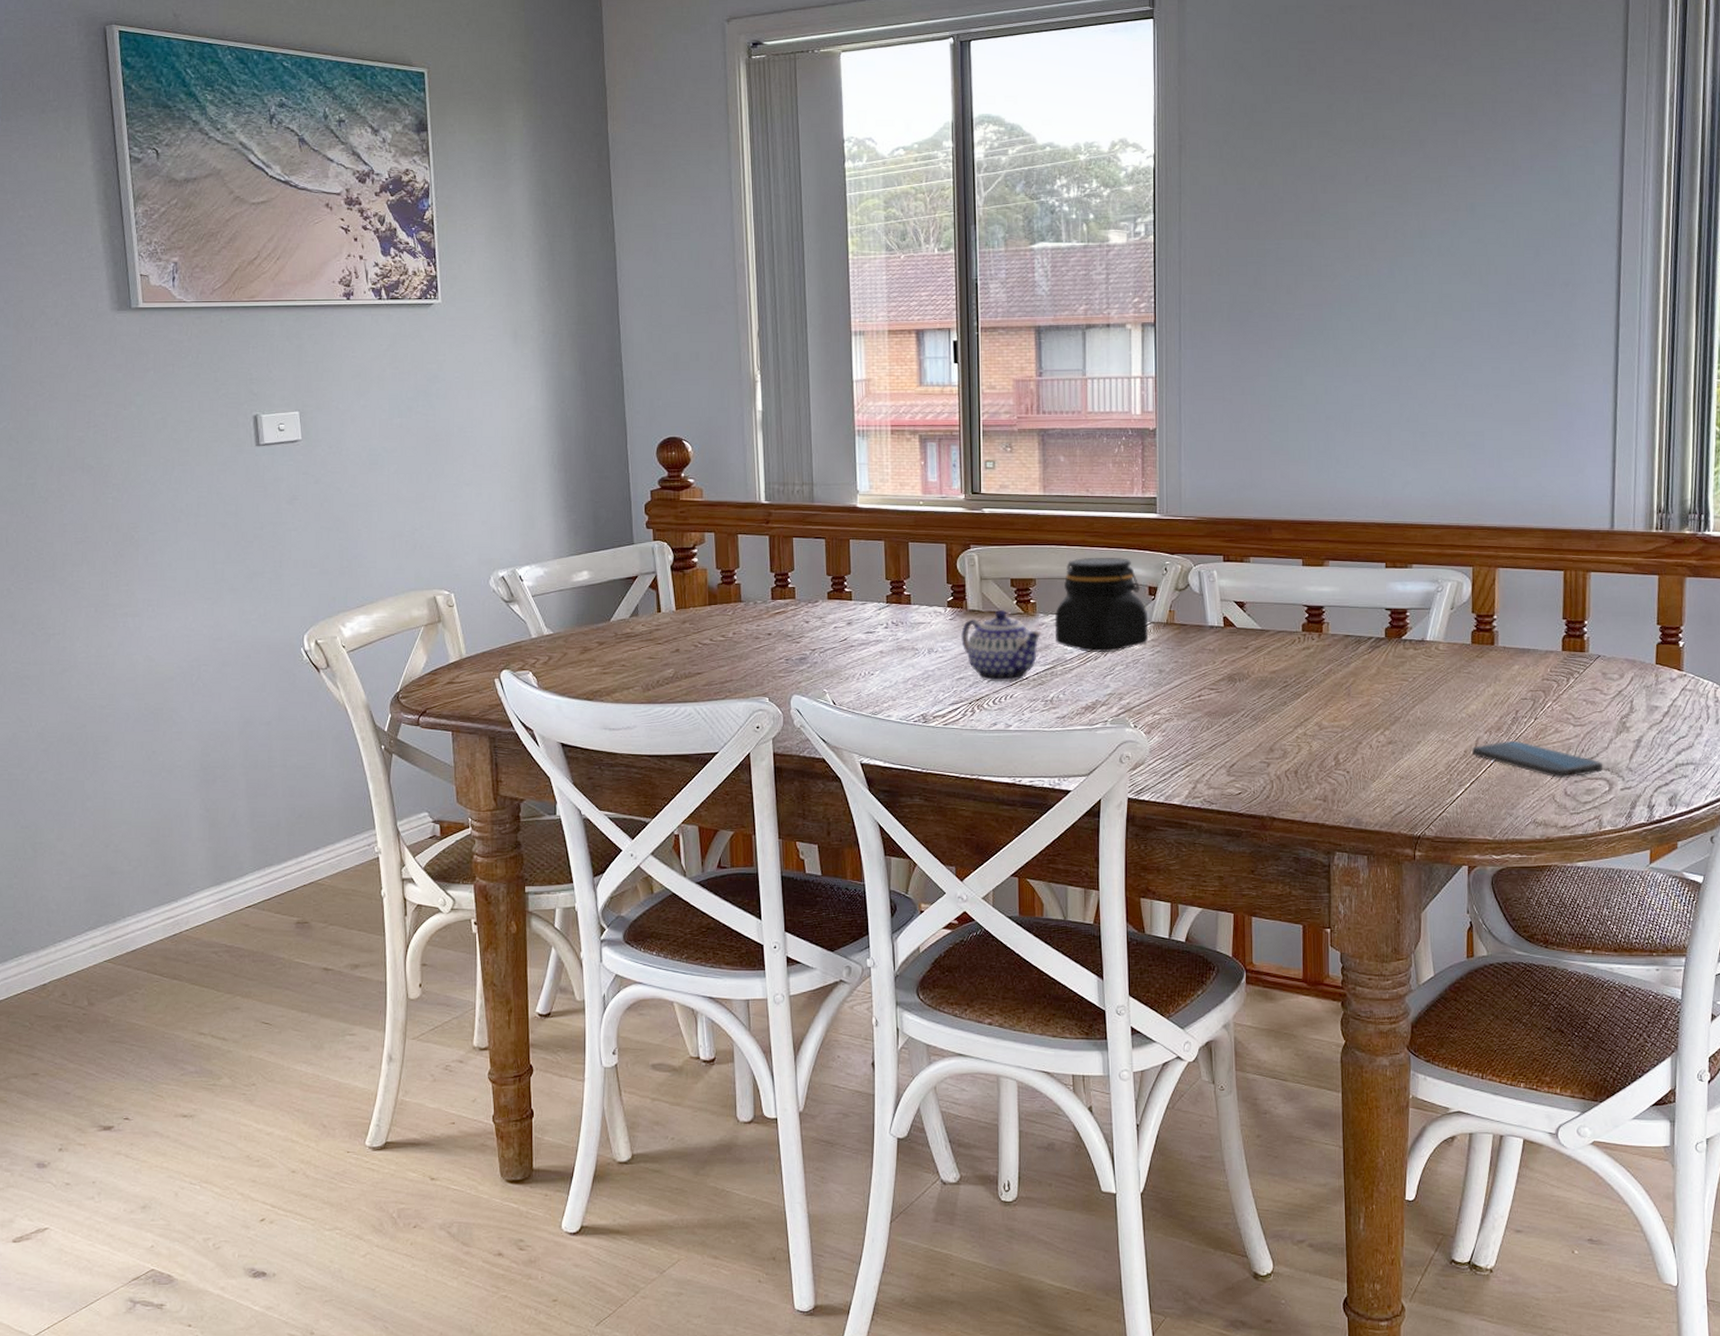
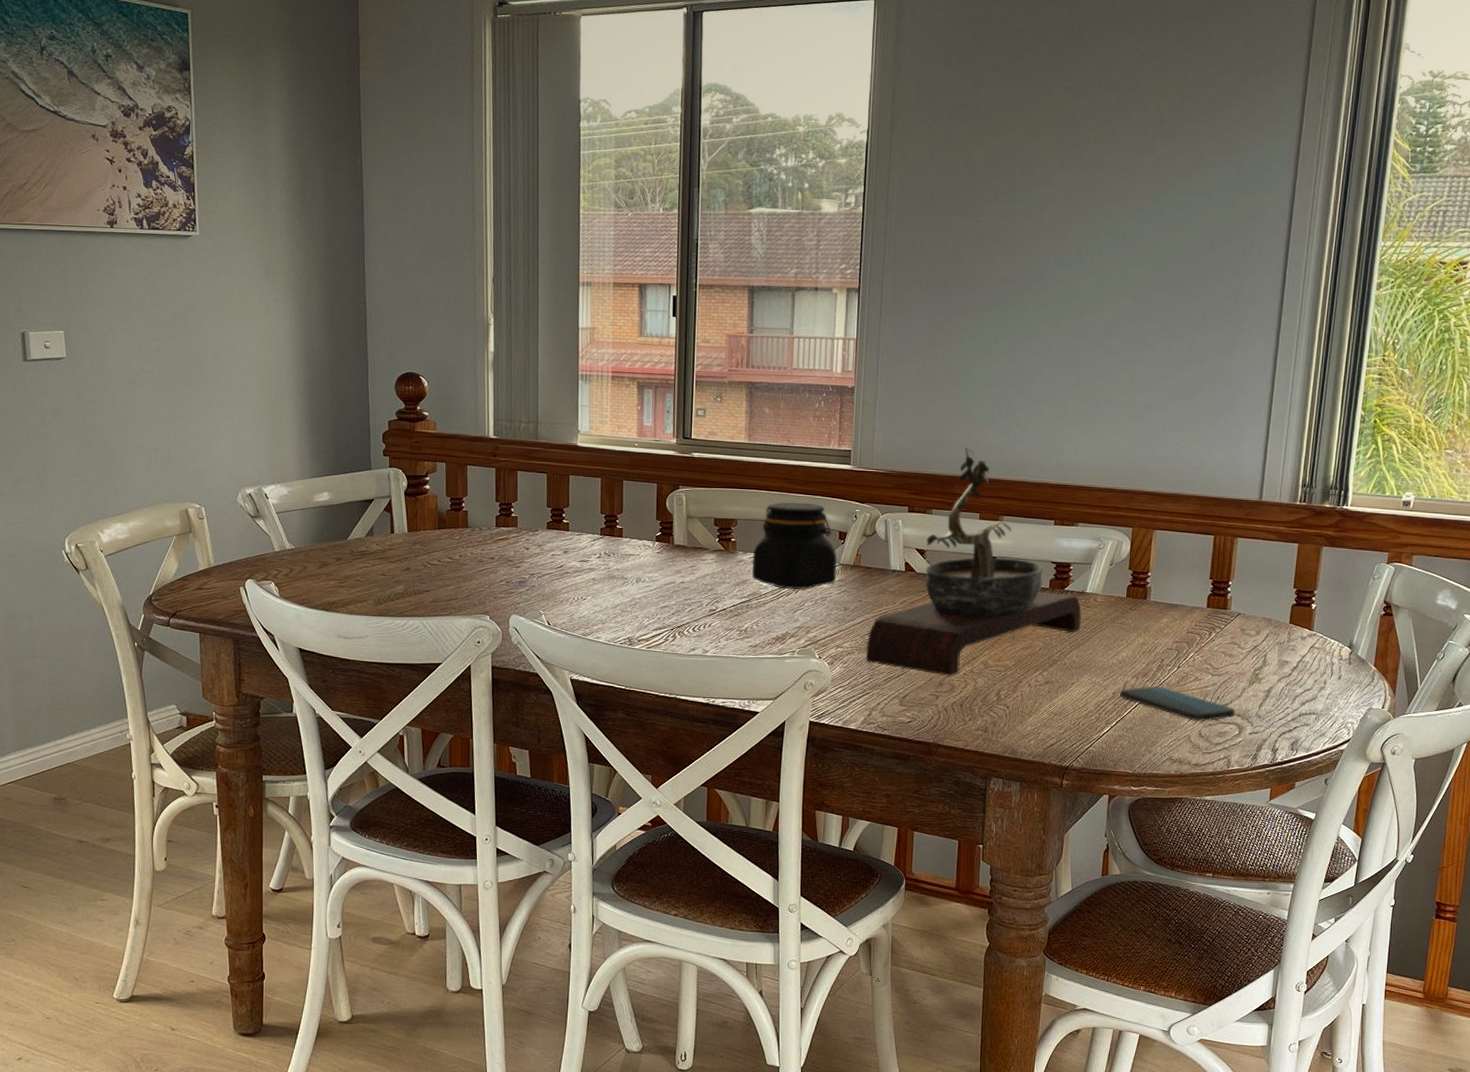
teapot: present [960,609,1042,682] -> none [666,545,740,612]
bonsai tree: none [1186,488,1424,741] -> present [865,447,1082,676]

